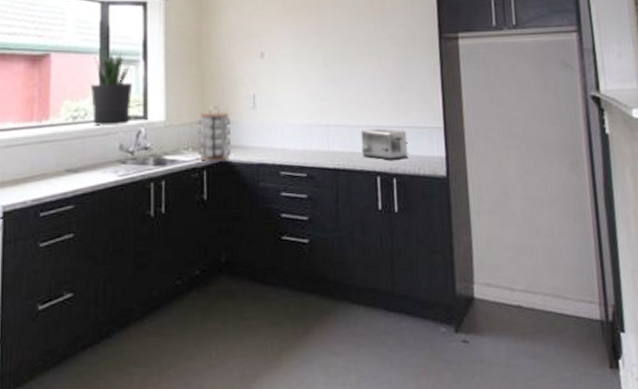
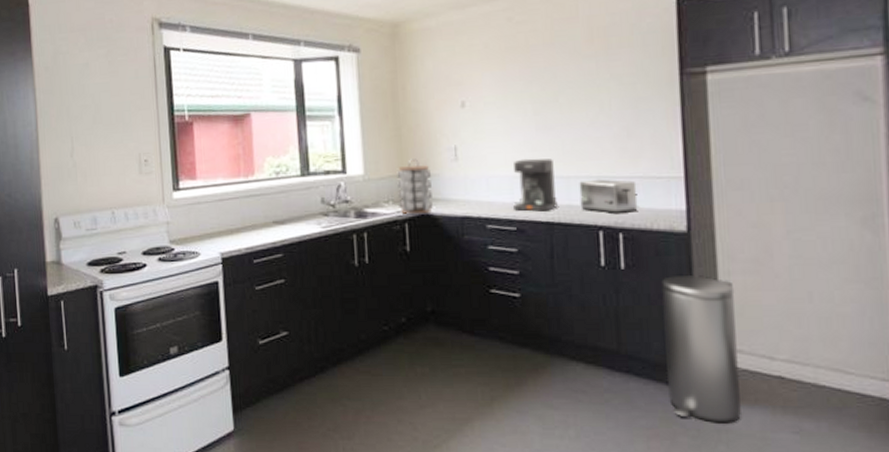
planter: present [91,48,133,127] -> none [290,106,330,182]
coffee maker: none [303,108,343,159] -> present [512,158,558,212]
pedal bin: none [427,216,491,356] -> present [661,275,741,424]

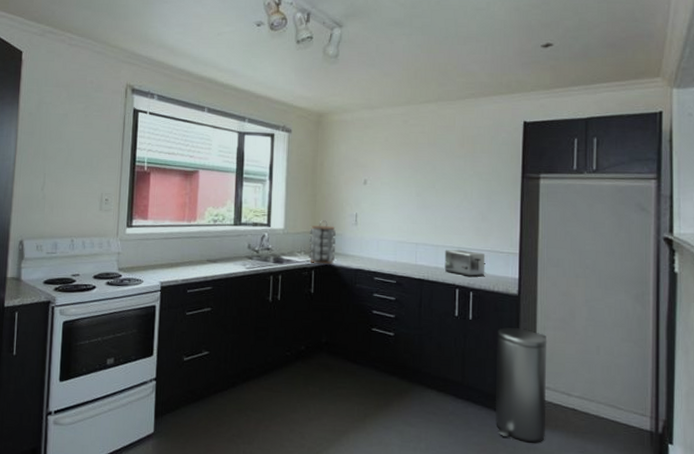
coffee maker: present [512,158,558,212] -> none [394,228,428,270]

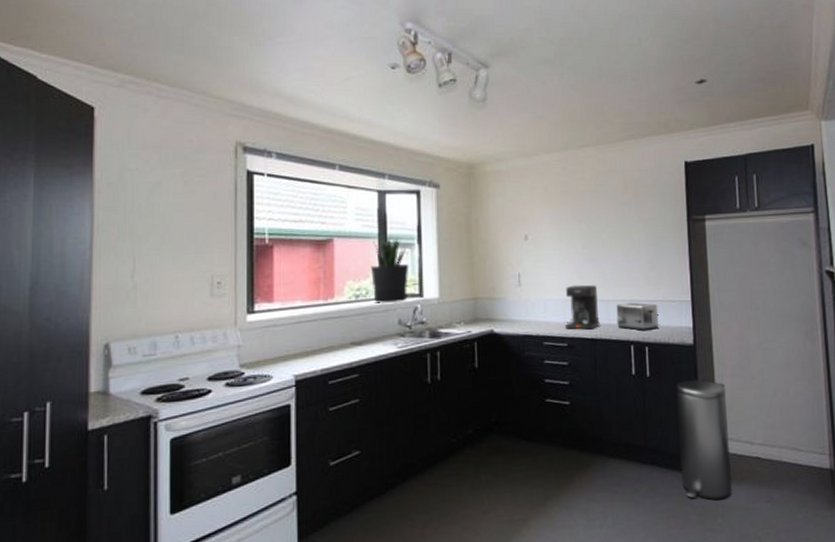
planter: none [228,168,260,230] -> present [371,233,409,304]
spice rack: present [309,220,336,265] -> none [468,284,499,334]
coffee maker: none [394,228,428,270] -> present [564,284,600,330]

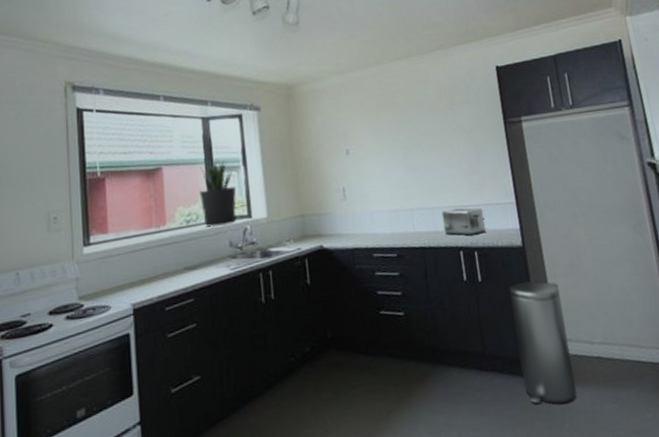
coffee maker: present [564,284,600,330] -> none [391,194,427,240]

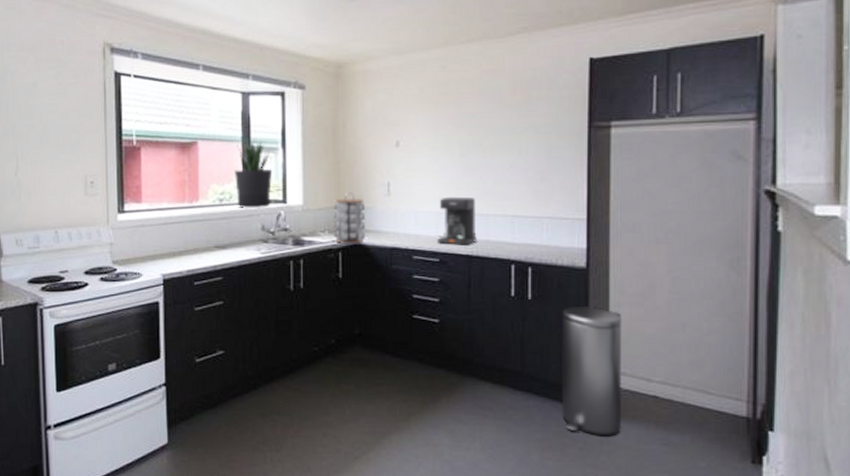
spice rack: none [296,200,328,251] -> present [334,192,365,244]
coffee maker: none [391,194,427,240] -> present [436,196,477,245]
toaster: present [441,208,486,237] -> none [496,218,546,250]

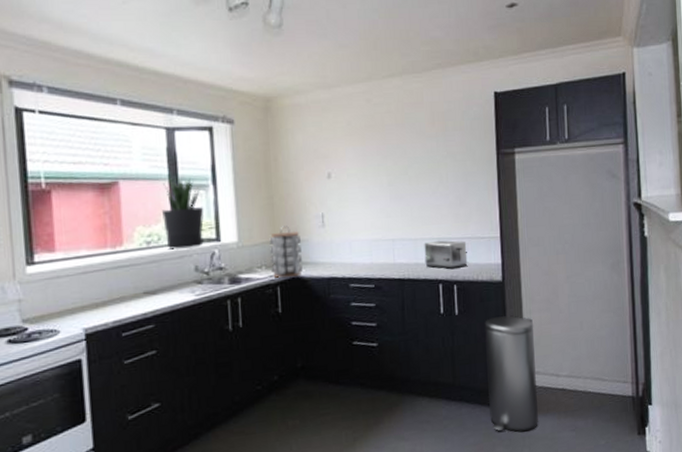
coffee maker: present [436,196,477,245] -> none [371,223,408,270]
toaster: none [496,218,546,250] -> present [424,240,468,270]

